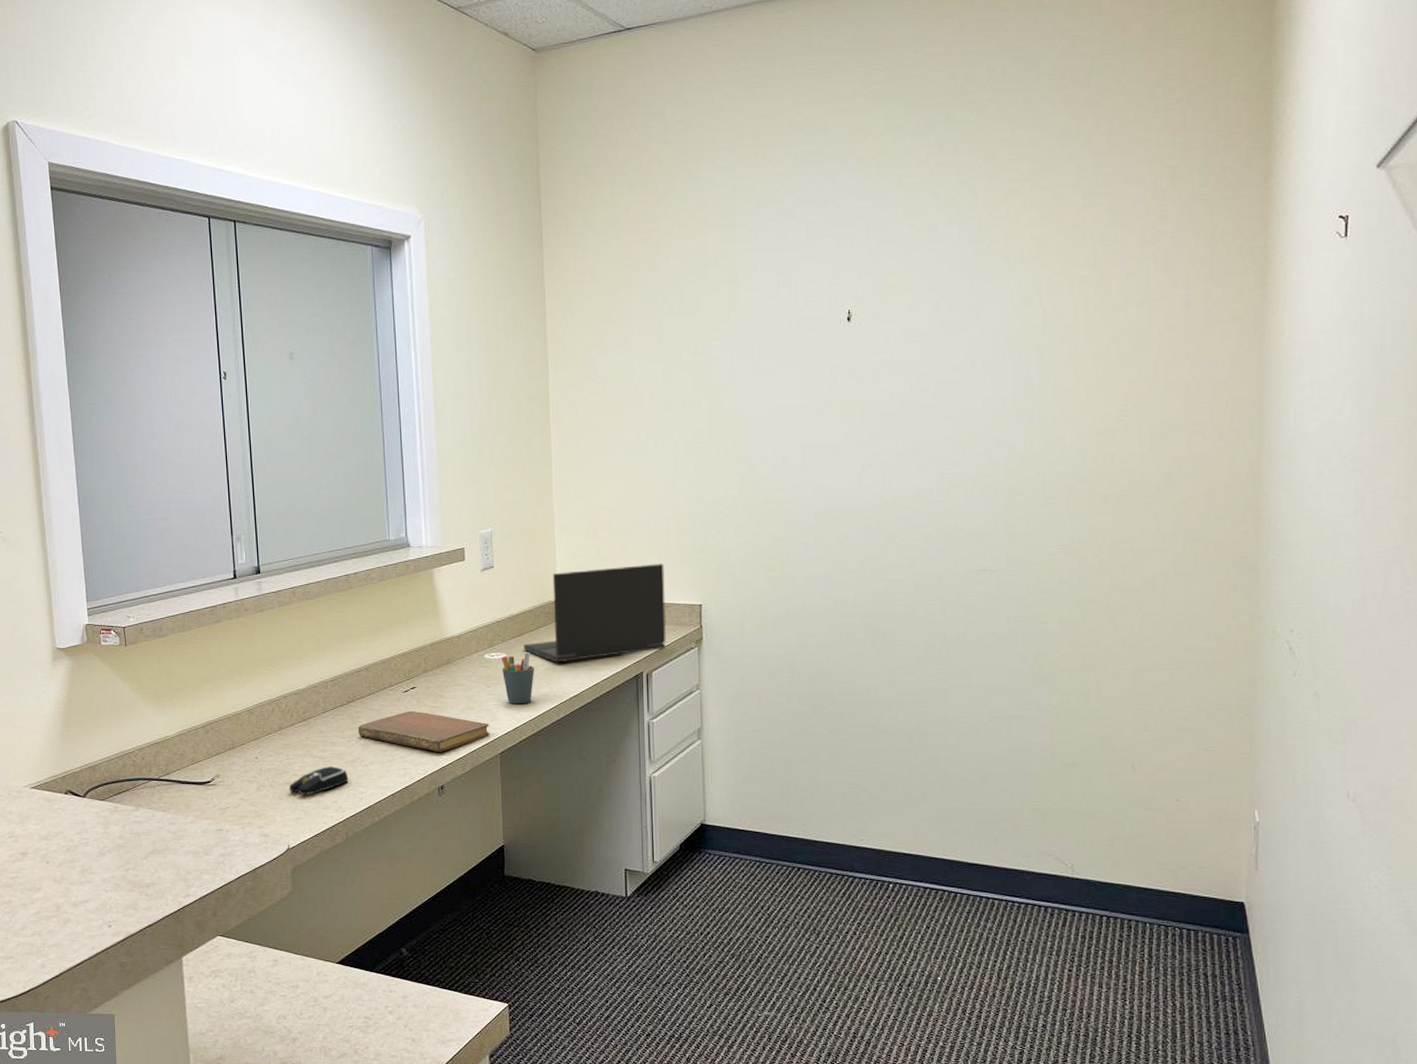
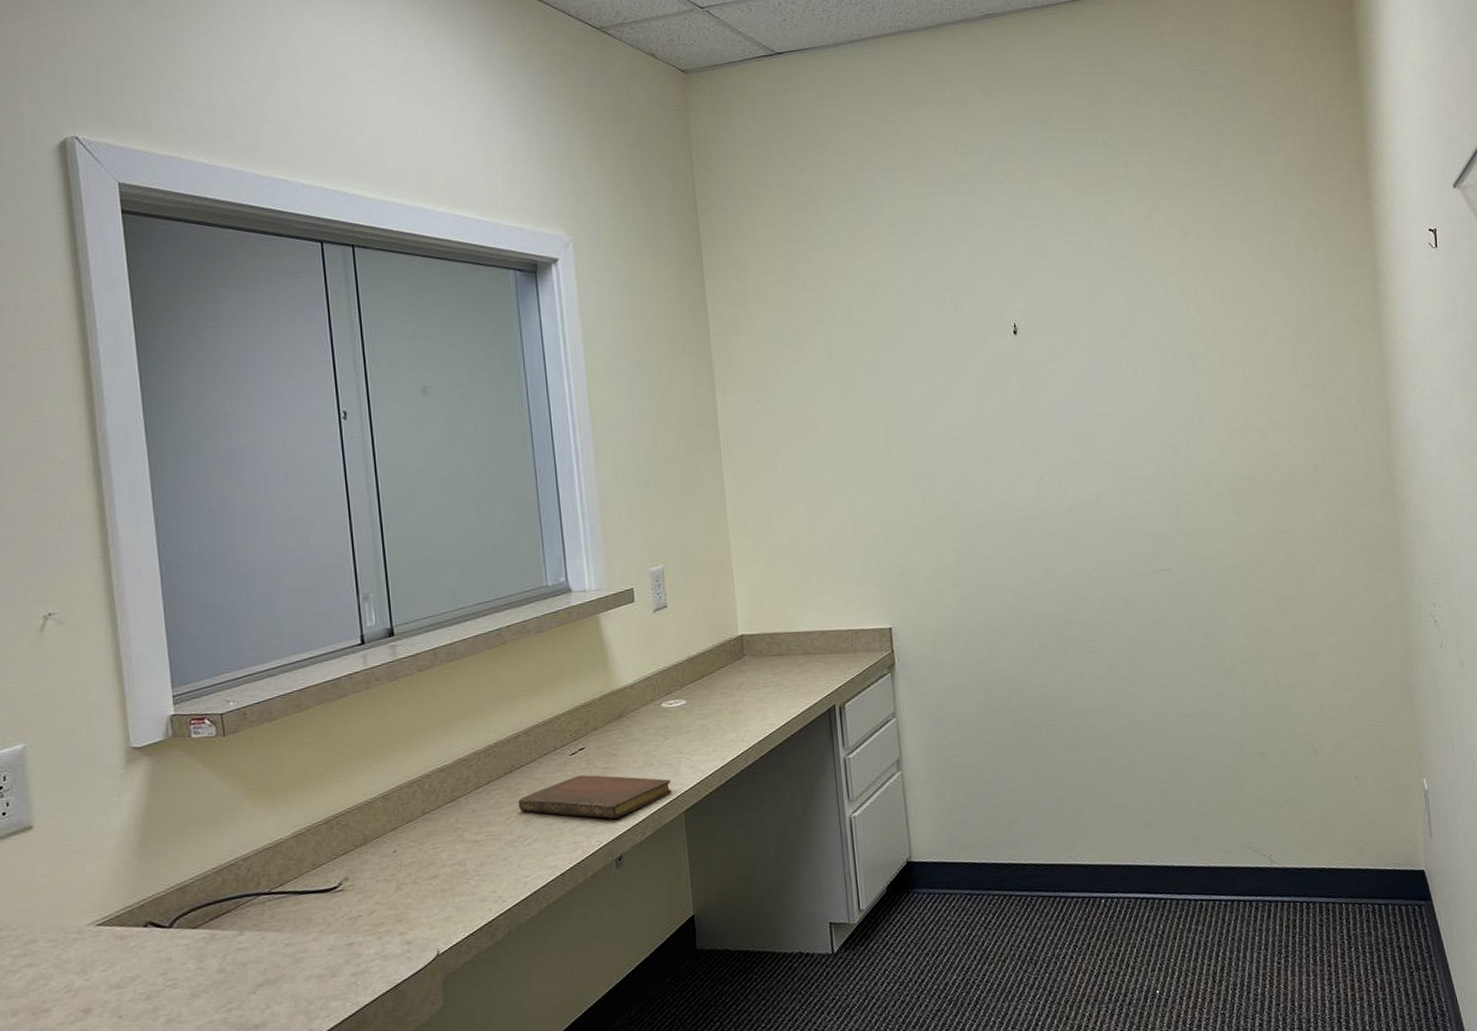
computer mouse: present [289,766,349,795] -> none [436,850,510,889]
pen holder: present [501,653,535,705] -> none [680,696,719,755]
laptop: present [523,563,666,663] -> none [704,588,858,705]

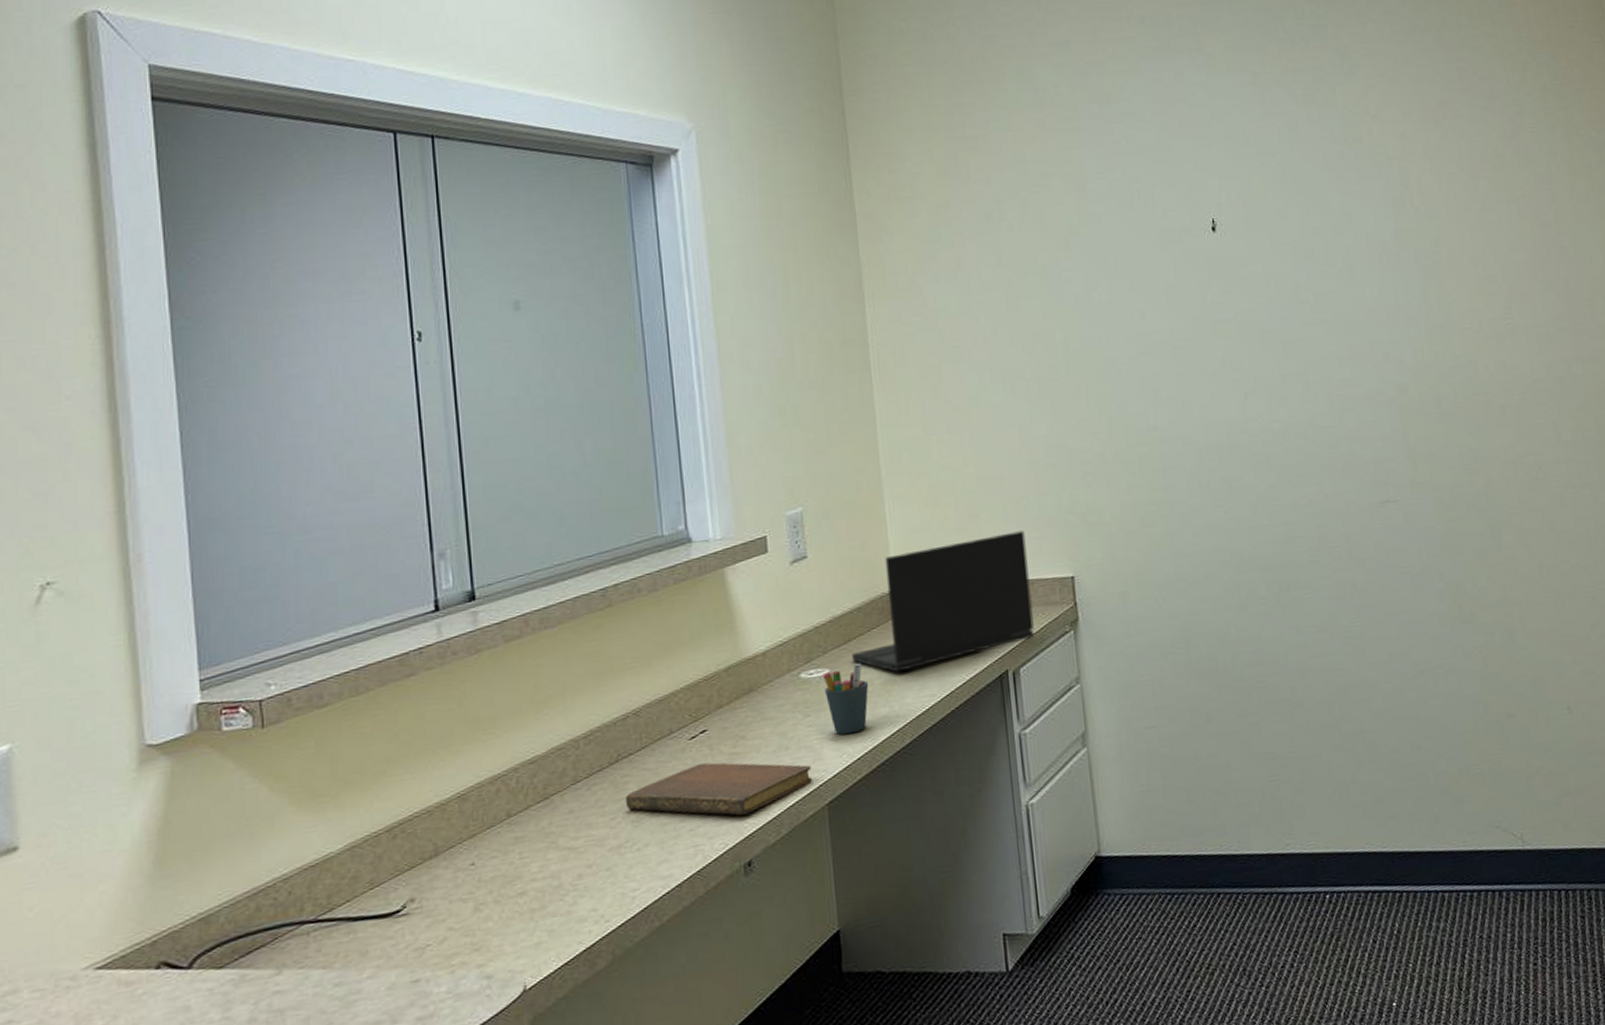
pen holder: none [680,696,719,755] -> present [822,664,869,735]
laptop: none [704,588,858,705] -> present [851,531,1035,673]

